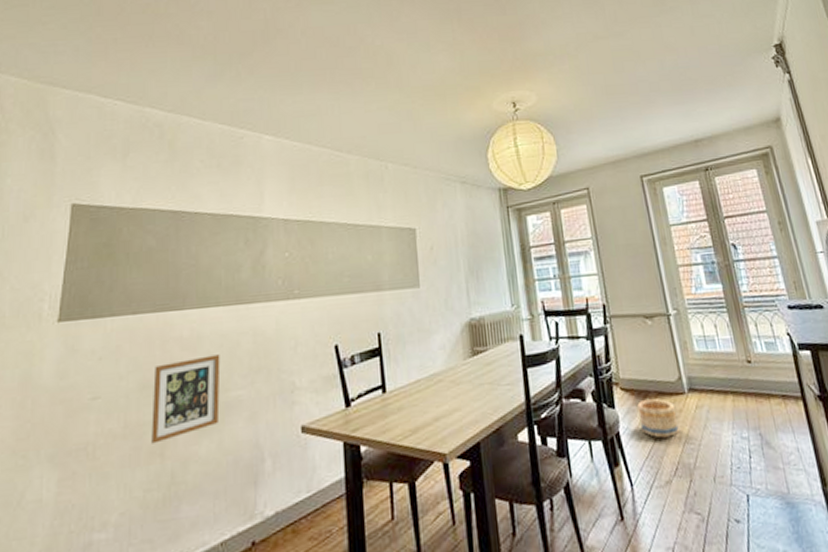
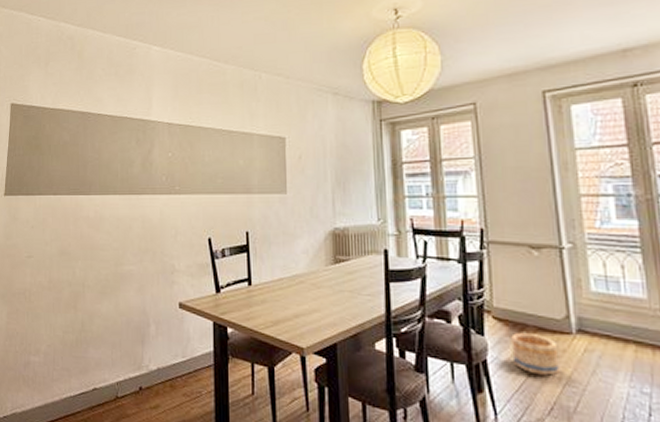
picture frame: present [151,354,221,444] -> none [68,234,117,298]

